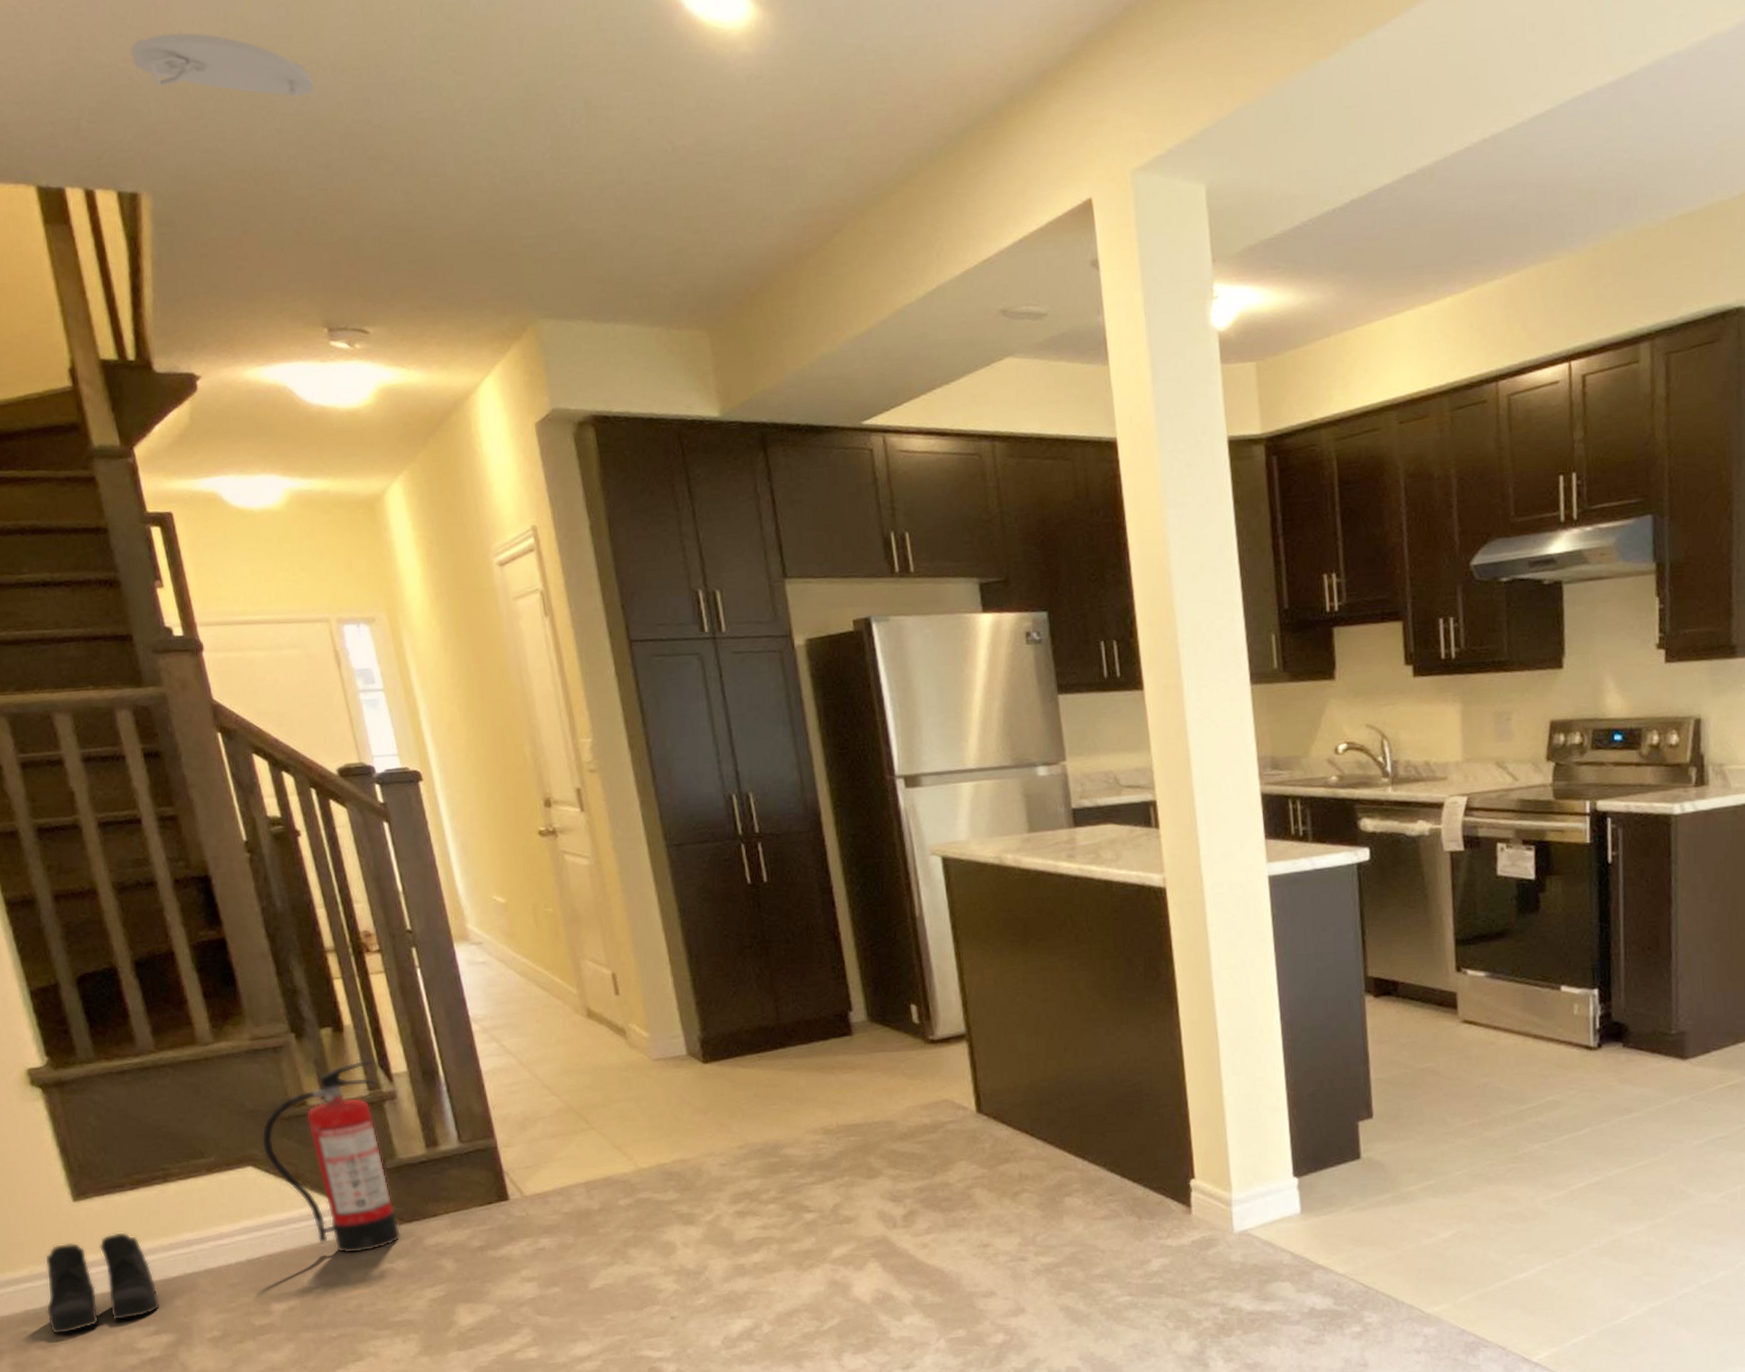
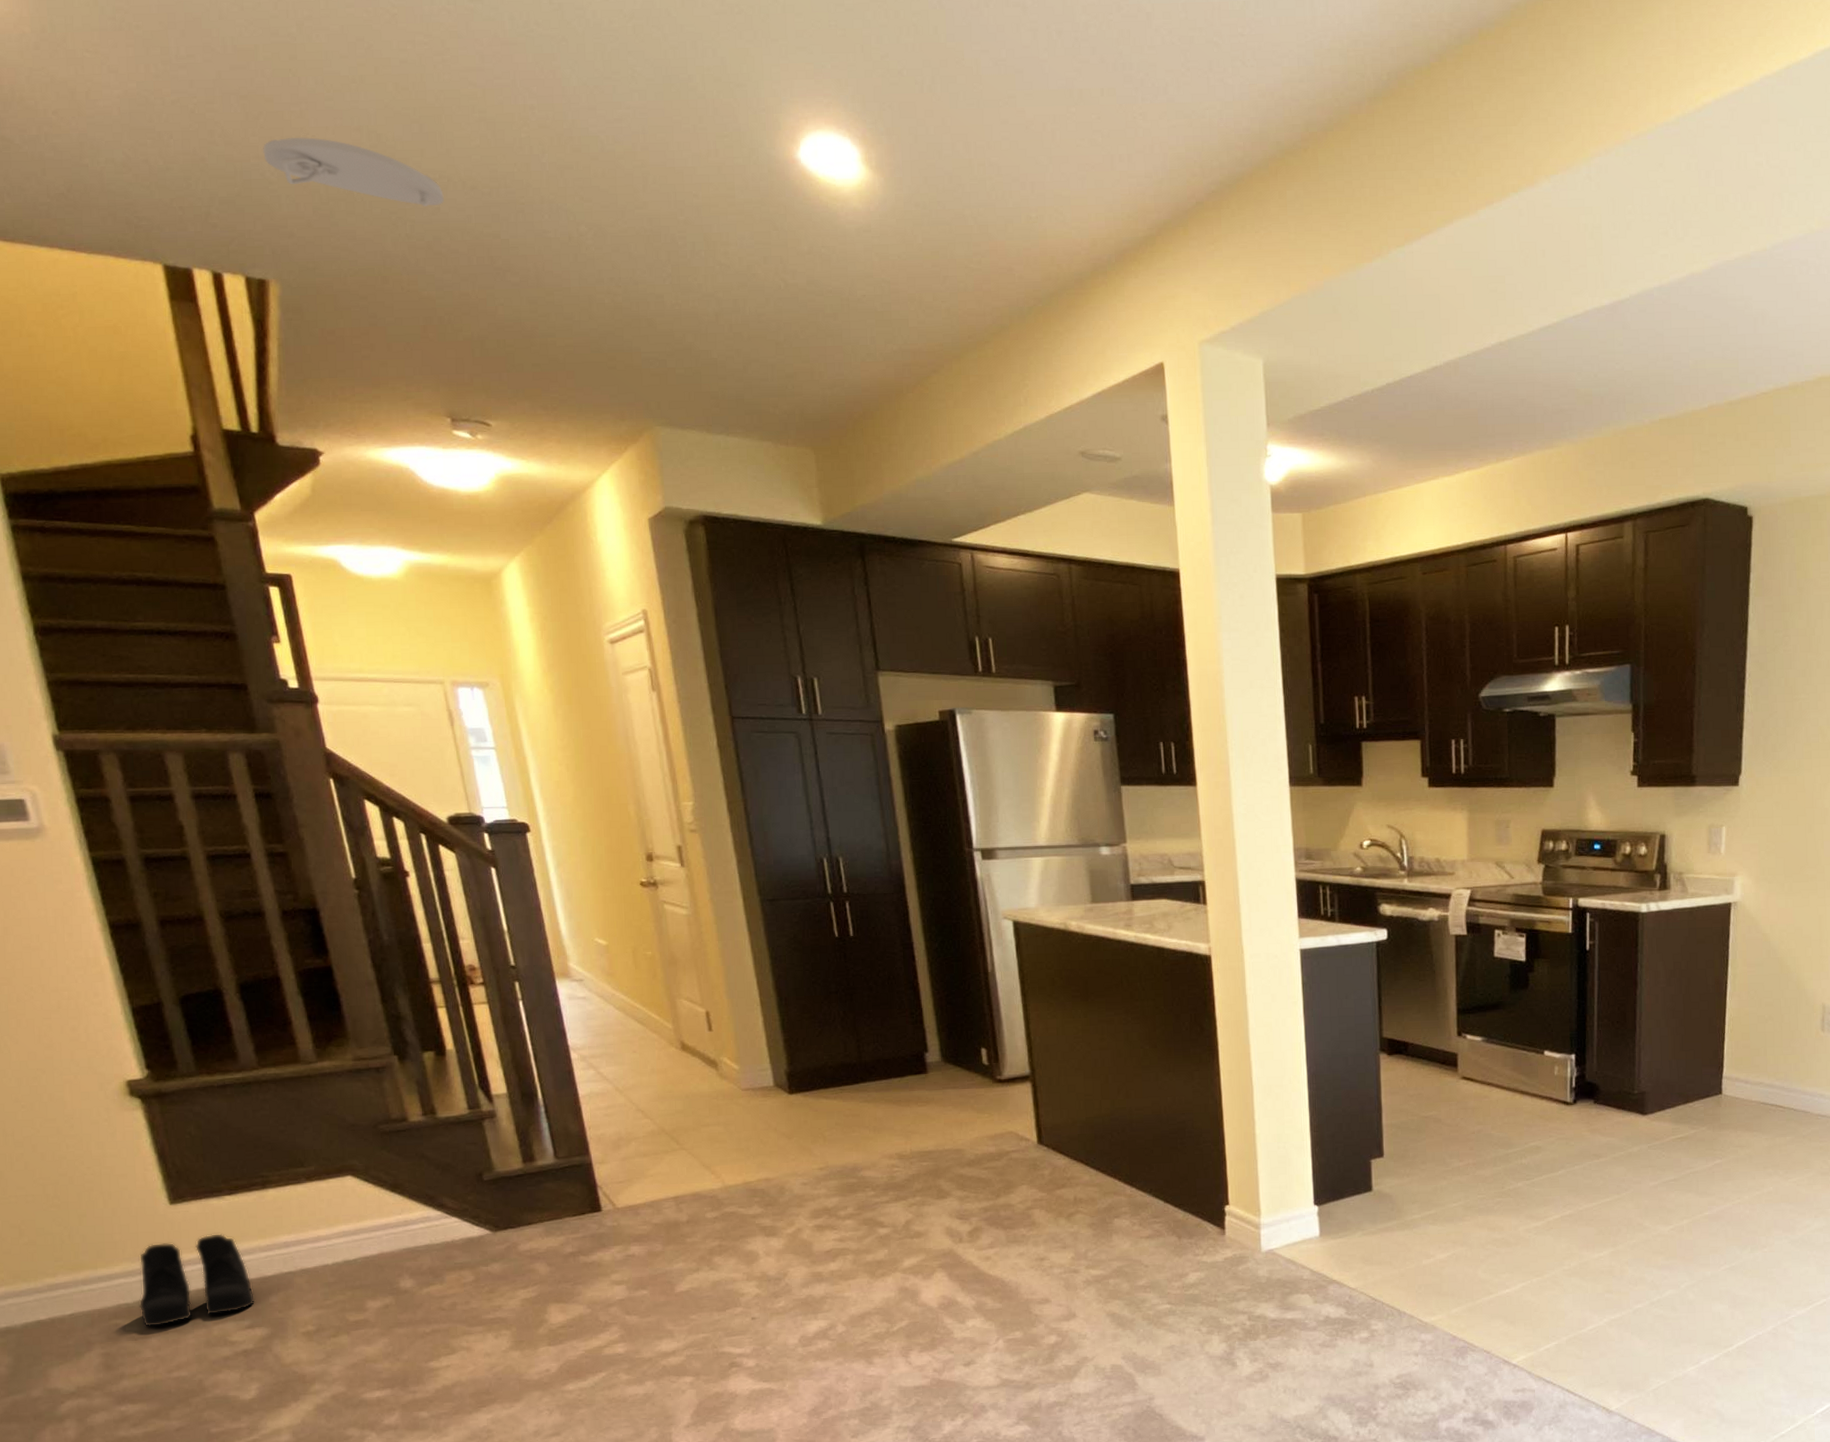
fire extinguisher: present [261,1058,401,1254] -> none [361,1080,497,1257]

